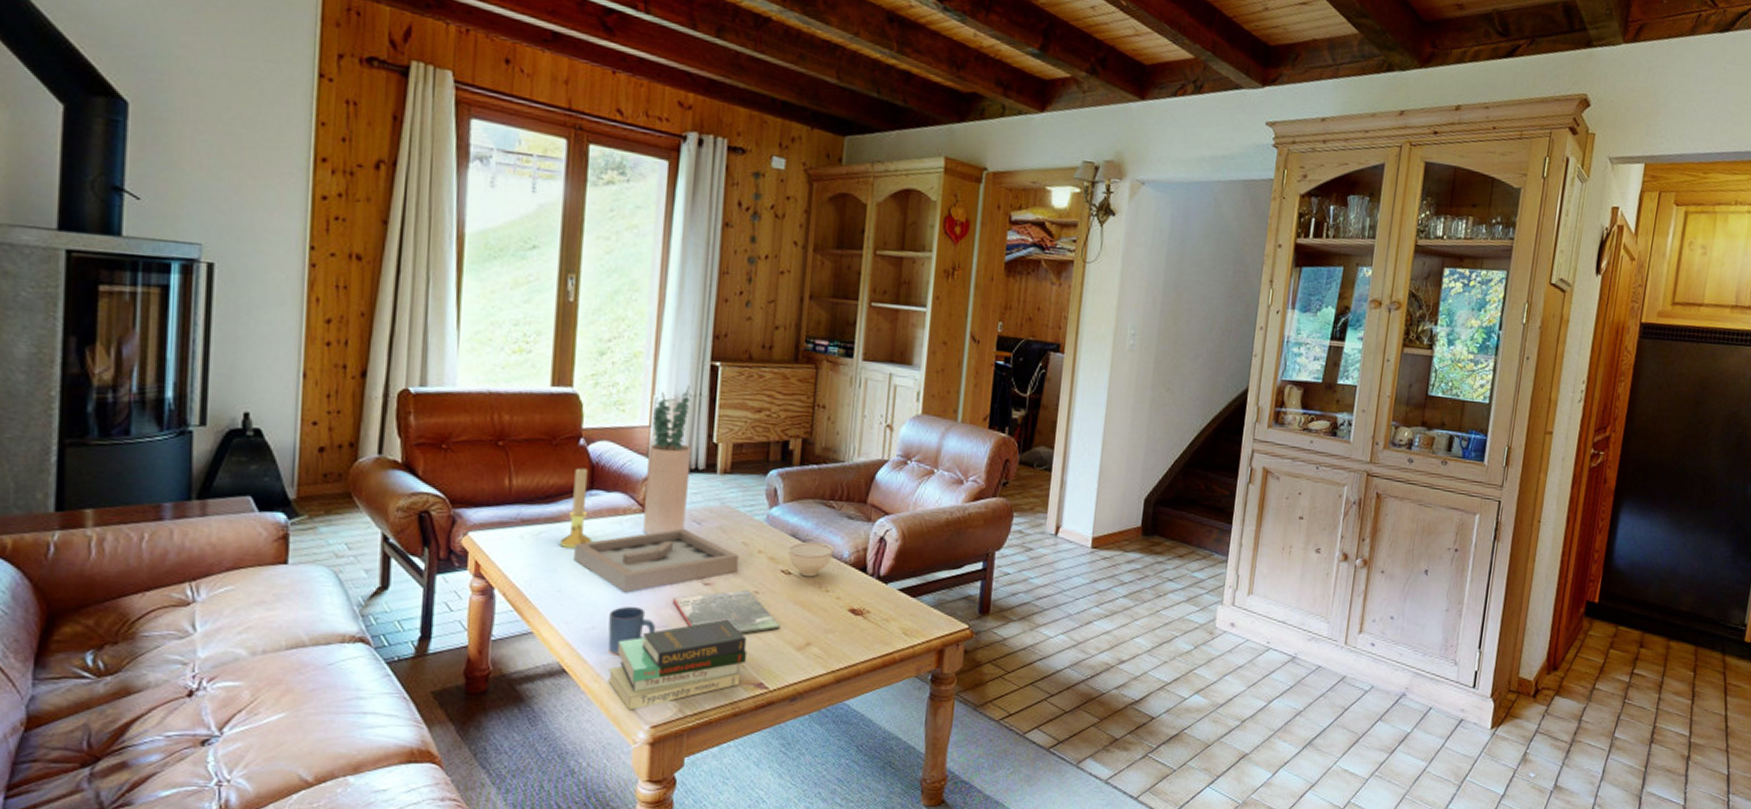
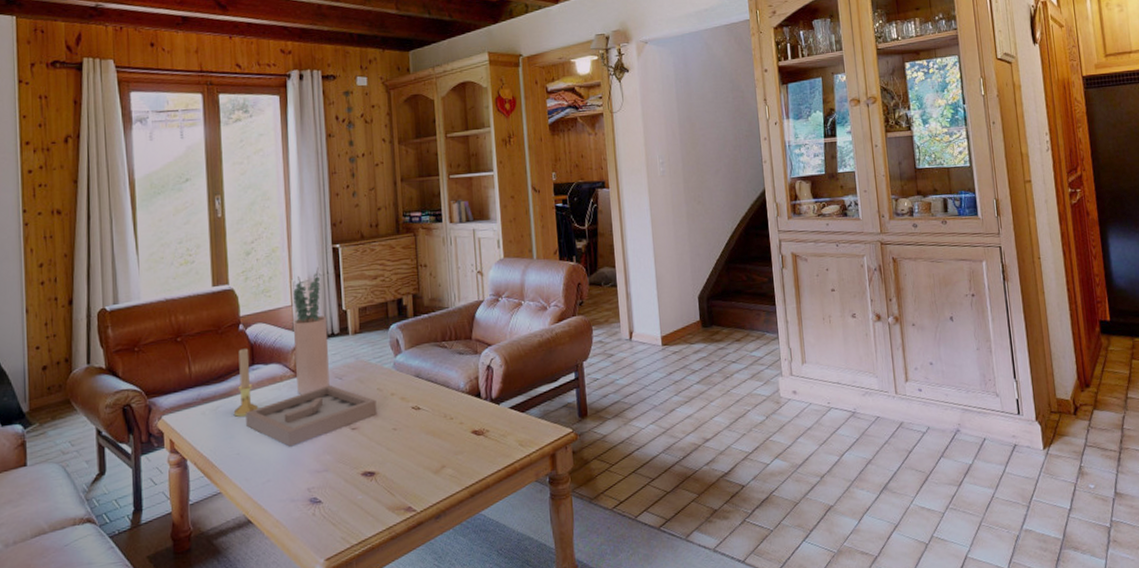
mug: present [607,606,656,655] -> none [279,457,319,502]
books: present [608,619,748,711] -> none [285,456,395,548]
magazine: present [672,590,781,634] -> none [328,429,419,467]
bowl: present [787,541,835,577] -> none [414,378,452,410]
books: none [865,333,893,364] -> present [450,199,474,224]

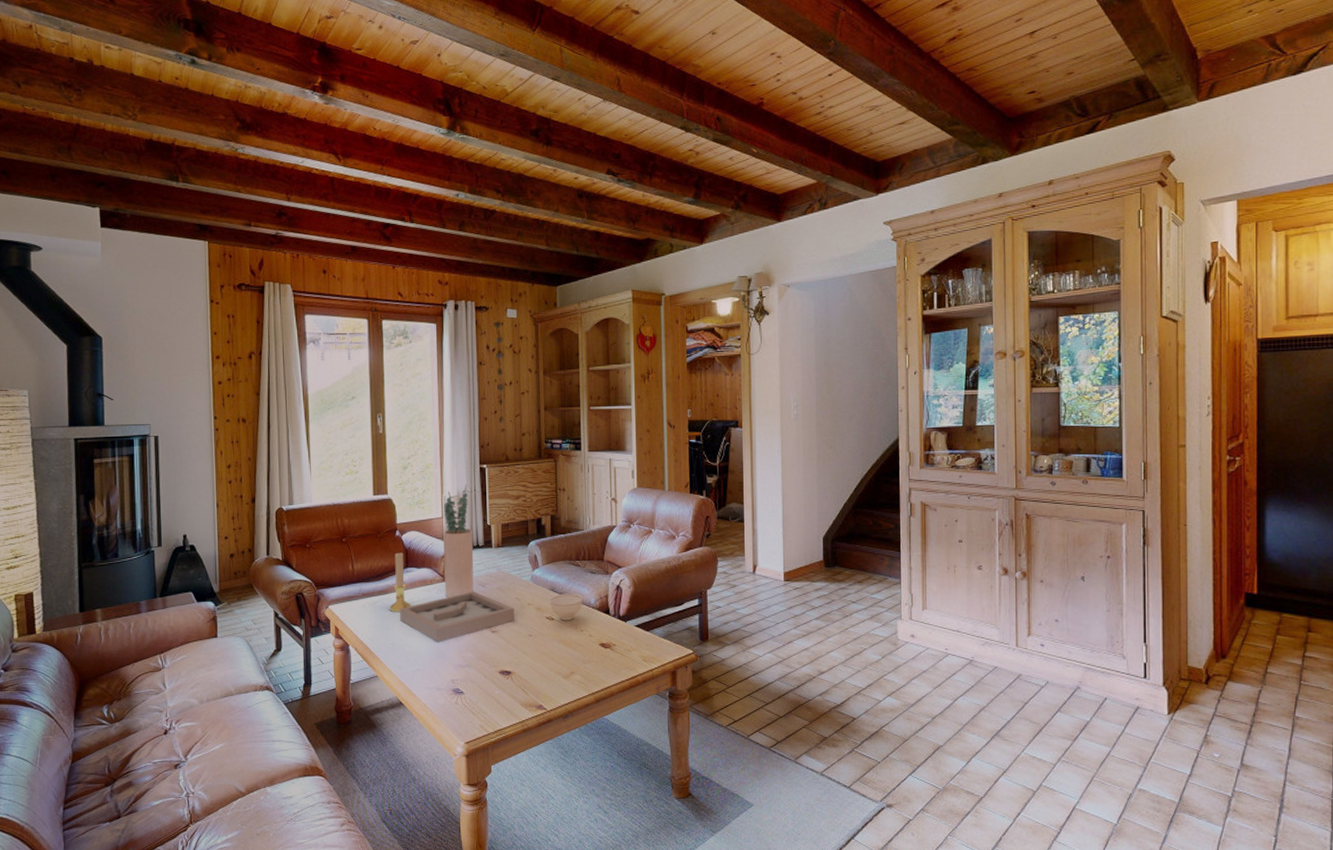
bowl: none [414,378,452,410] -> present [549,593,584,621]
books: present [450,199,474,224] -> none [589,430,610,453]

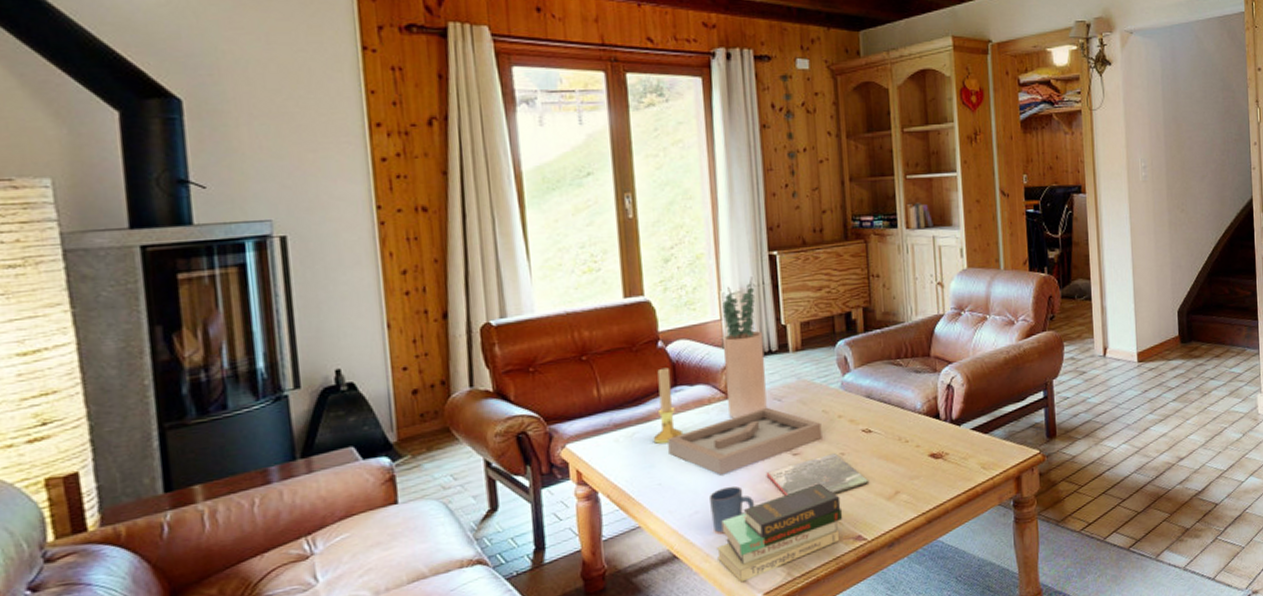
mug: none [427,652,462,690] -> present [708,486,755,534]
books: none [432,657,529,731] -> present [717,483,843,583]
magazine: none [470,634,551,668] -> present [765,453,870,496]
bowl: present [549,593,584,621] -> none [864,398,908,432]
books: none [589,430,610,453] -> present [907,202,934,230]

